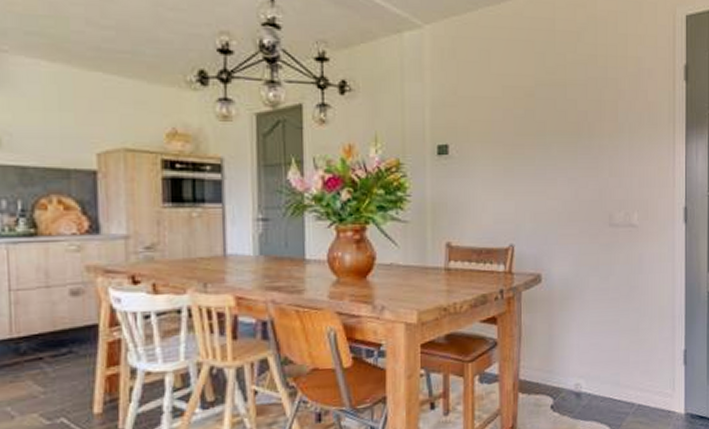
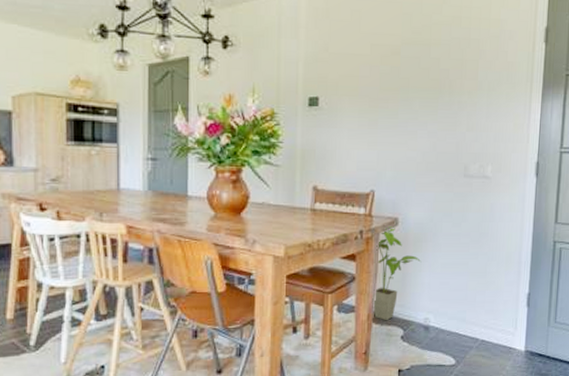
house plant: none [517,284,569,390] -> present [372,227,422,321]

